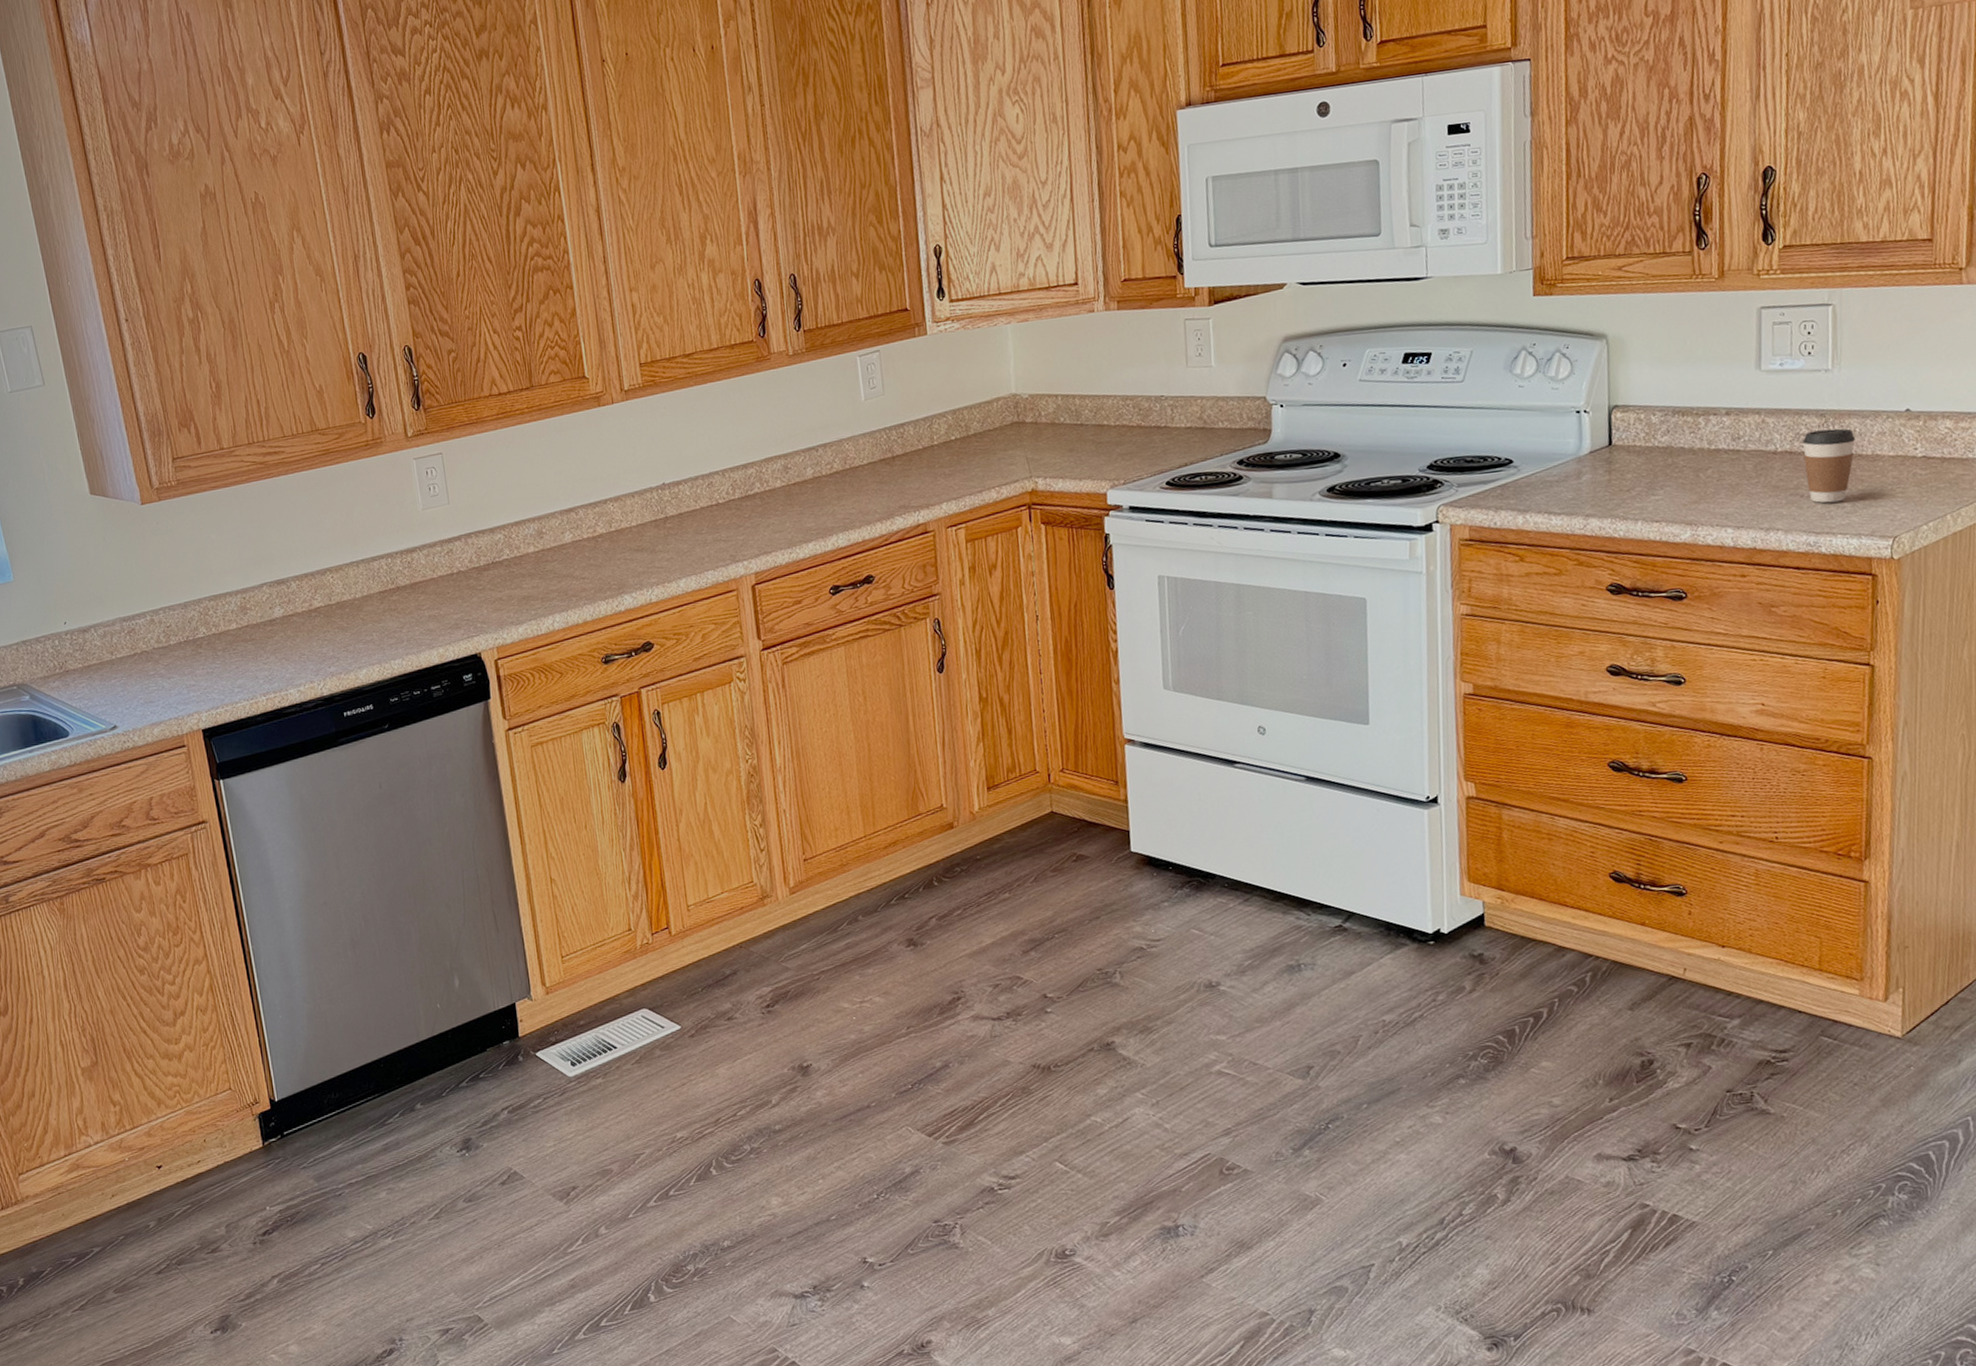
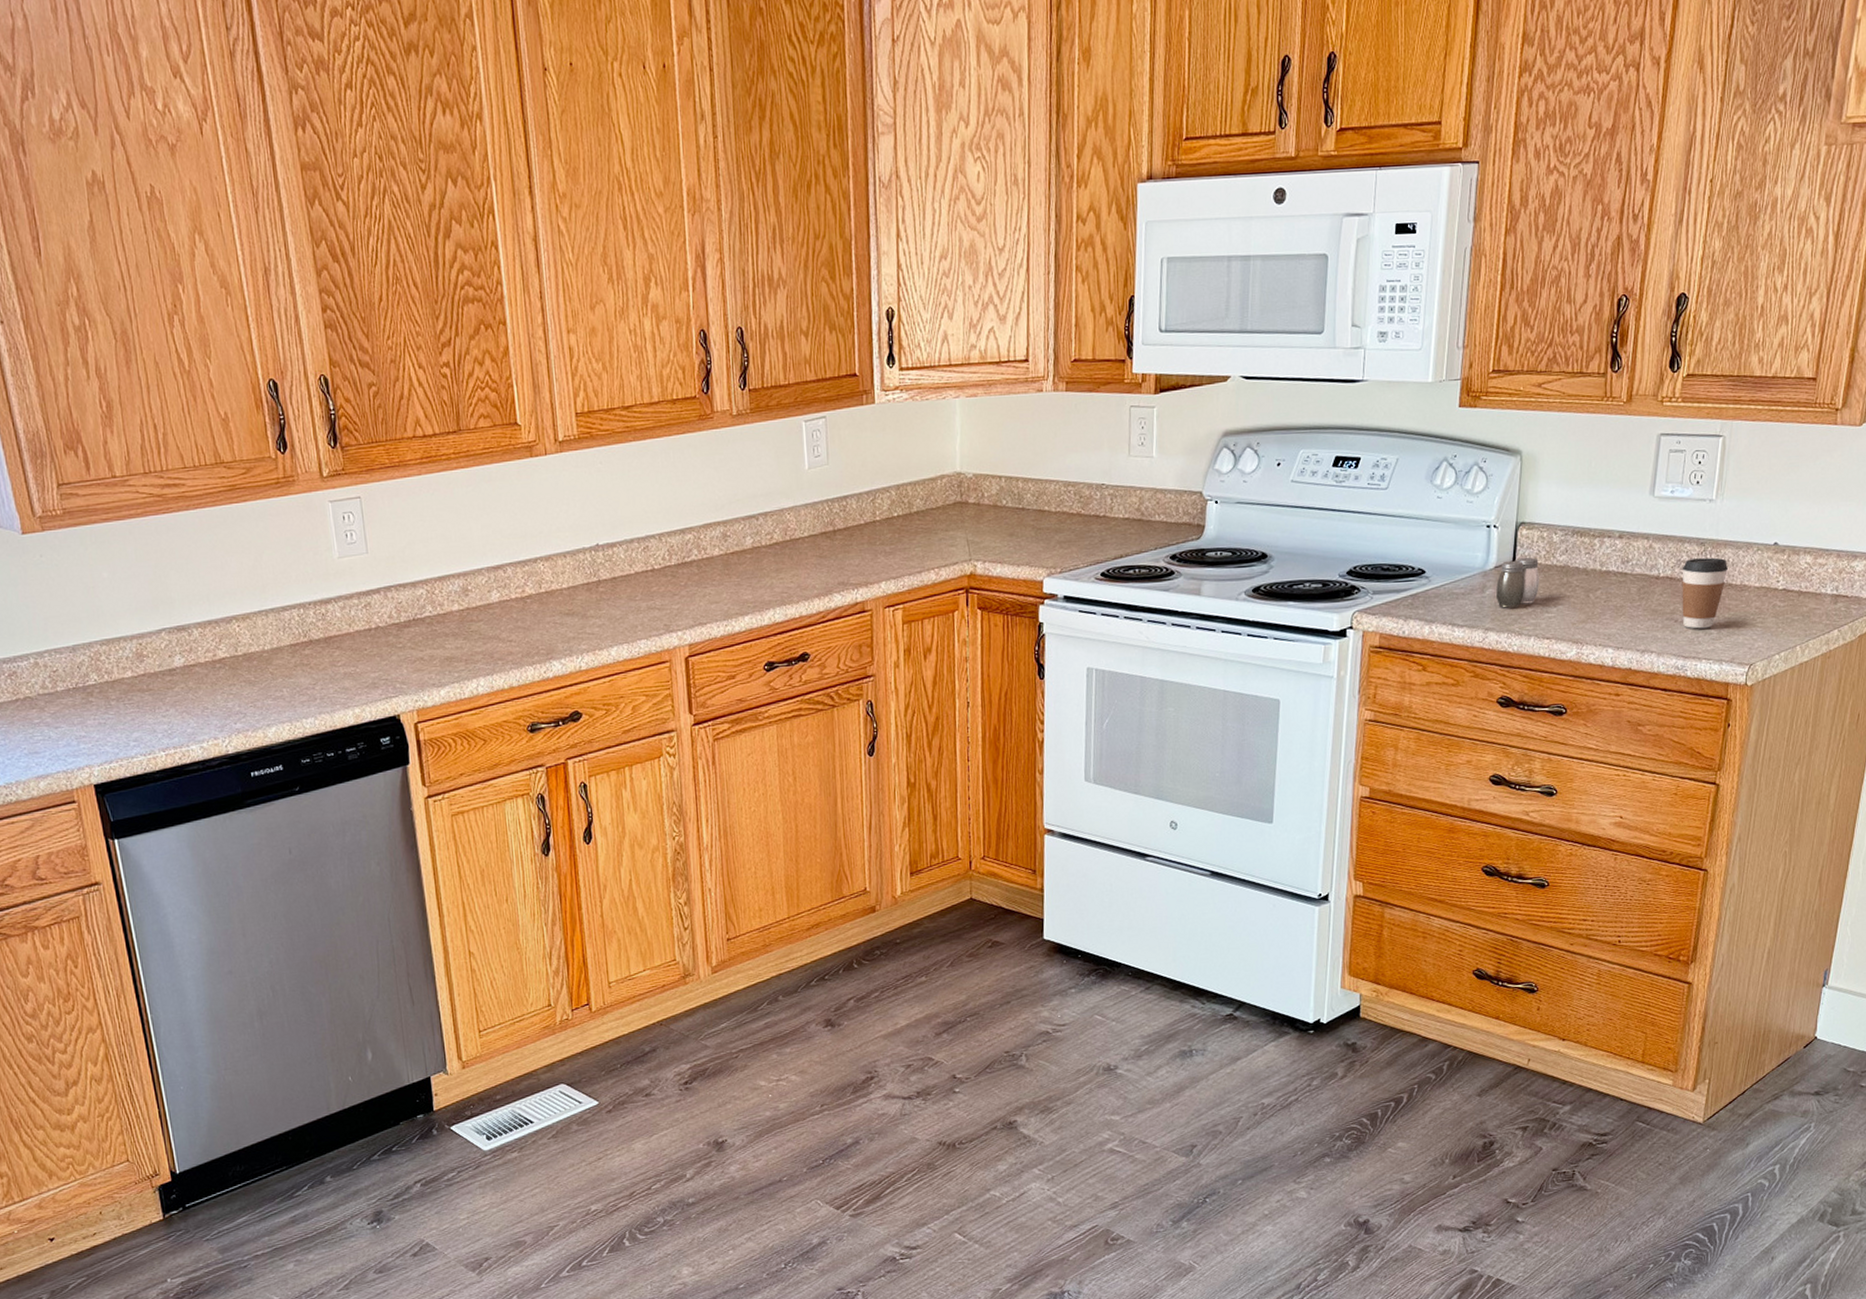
salt and pepper shaker: none [1593,440,1642,493] -> present [1496,557,1539,608]

